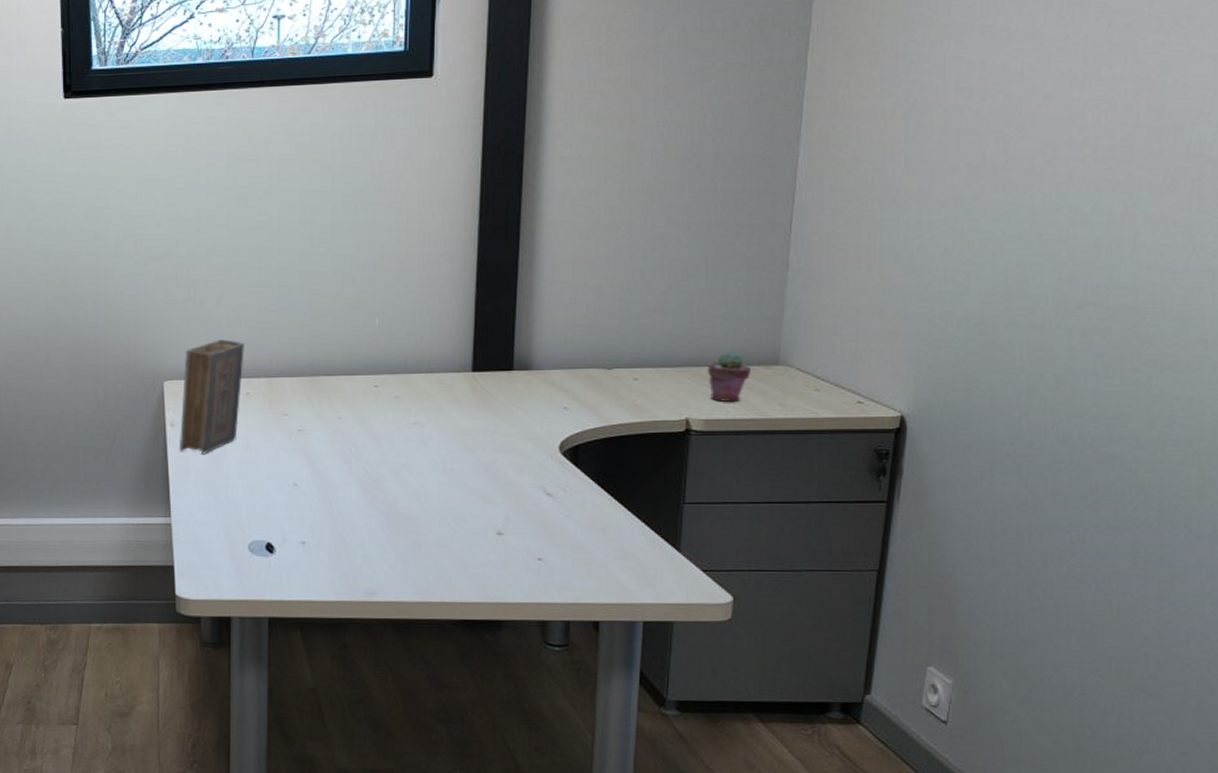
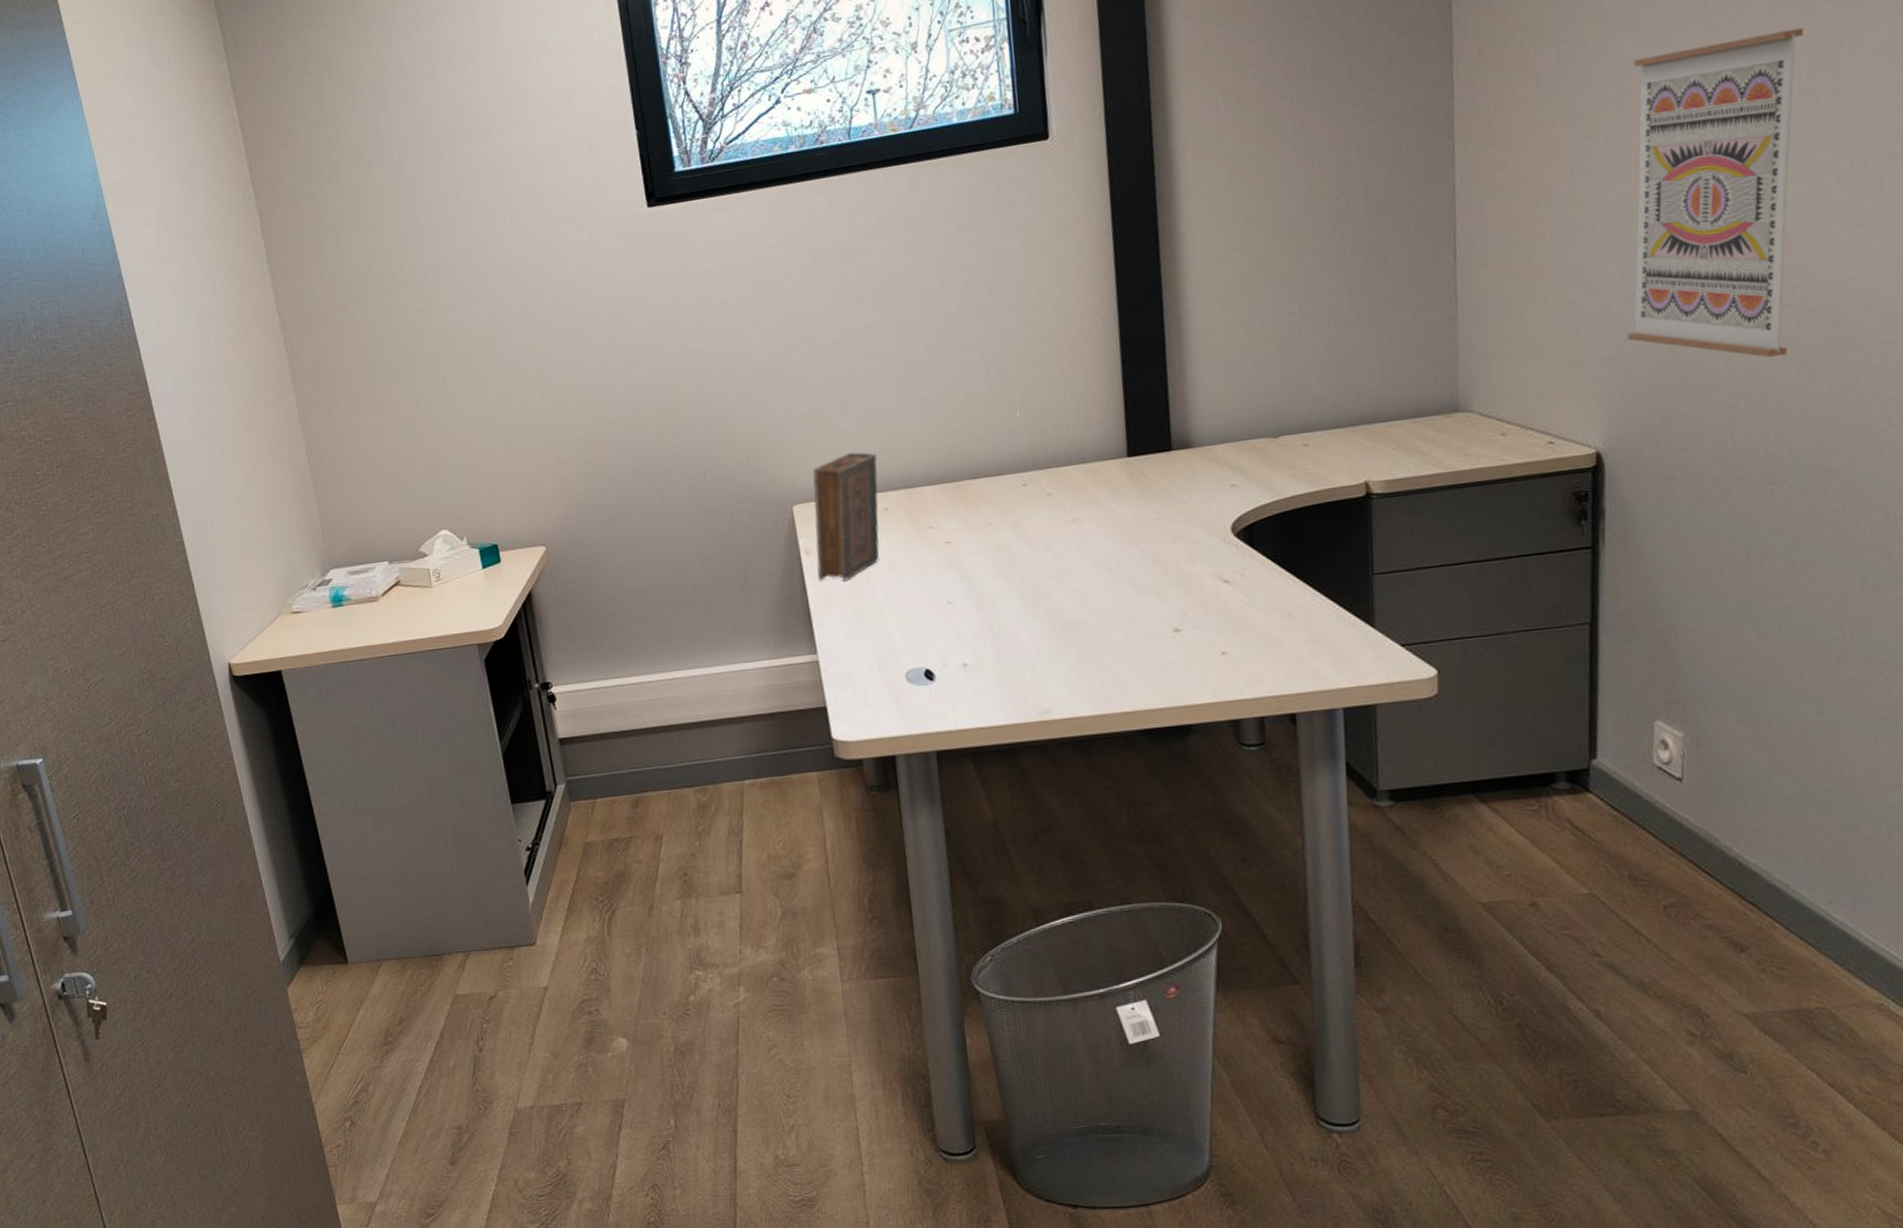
potted succulent: present [706,351,751,403] -> none [1381,402,1430,460]
wall art: none [941,51,1134,347] -> present [1627,27,1804,358]

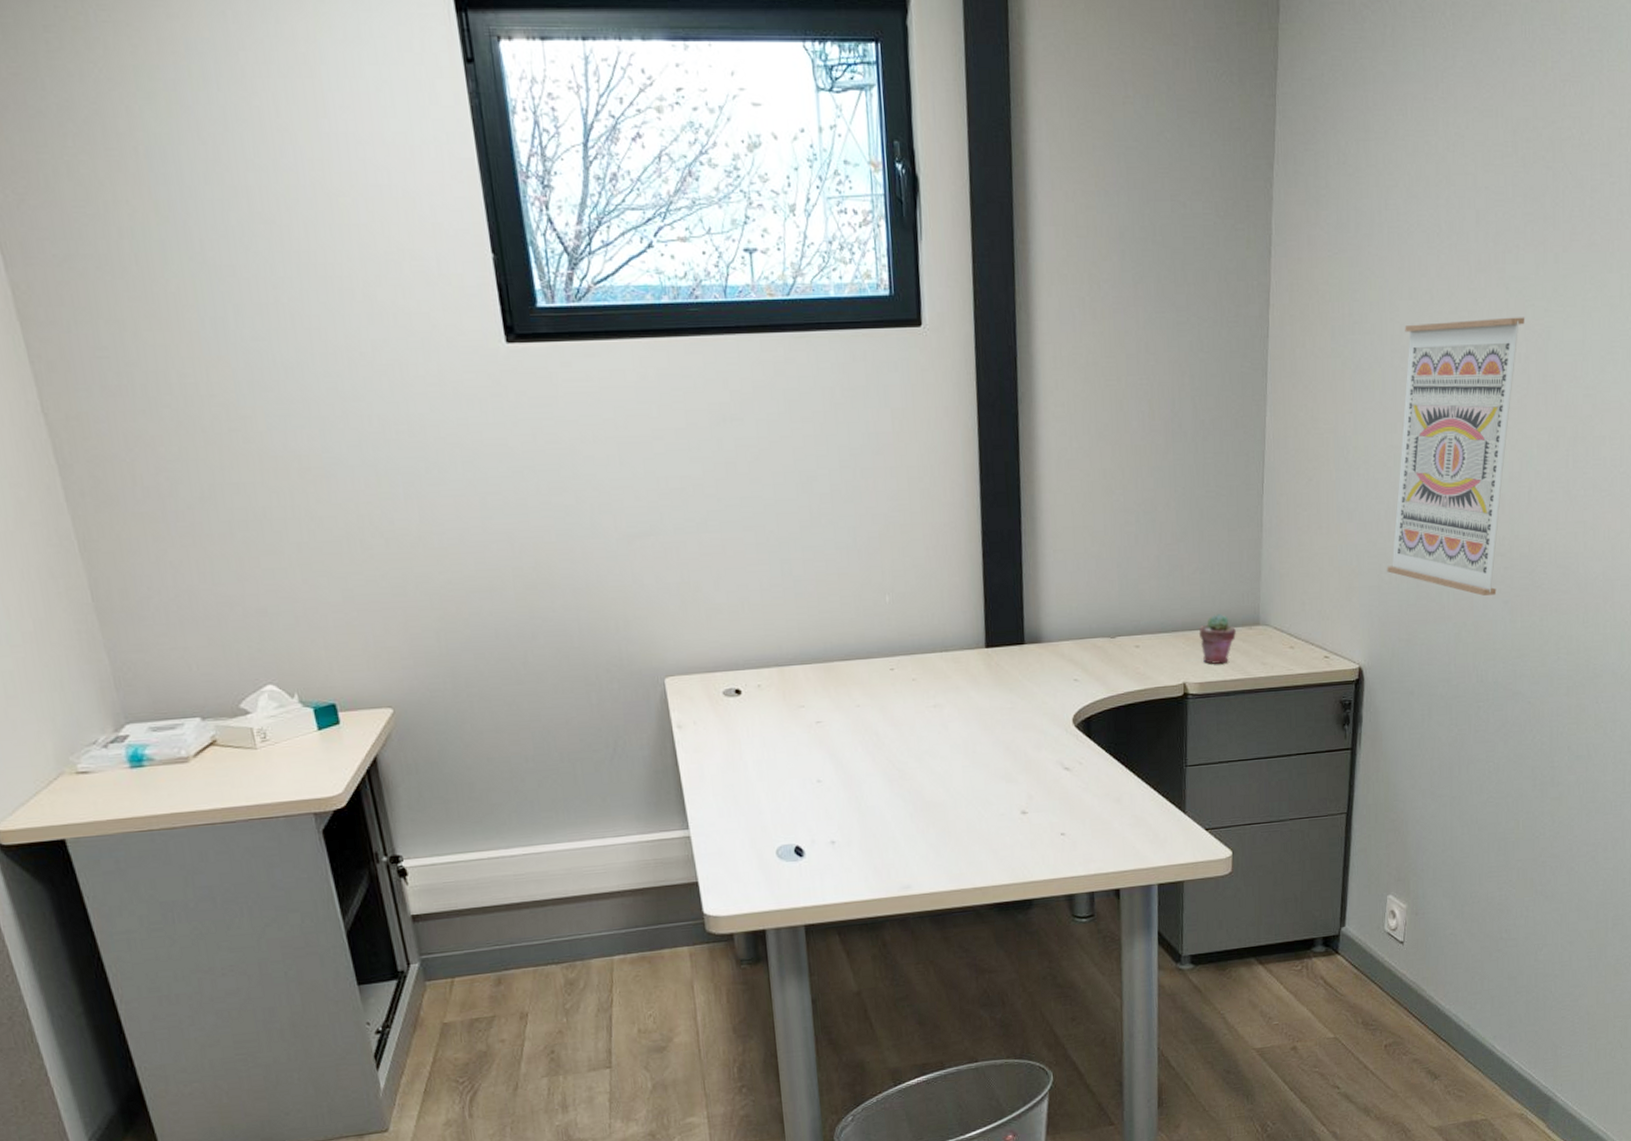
book: present [812,452,879,582] -> none [685,627,752,757]
potted succulent: none [1381,402,1430,460] -> present [1198,614,1236,665]

